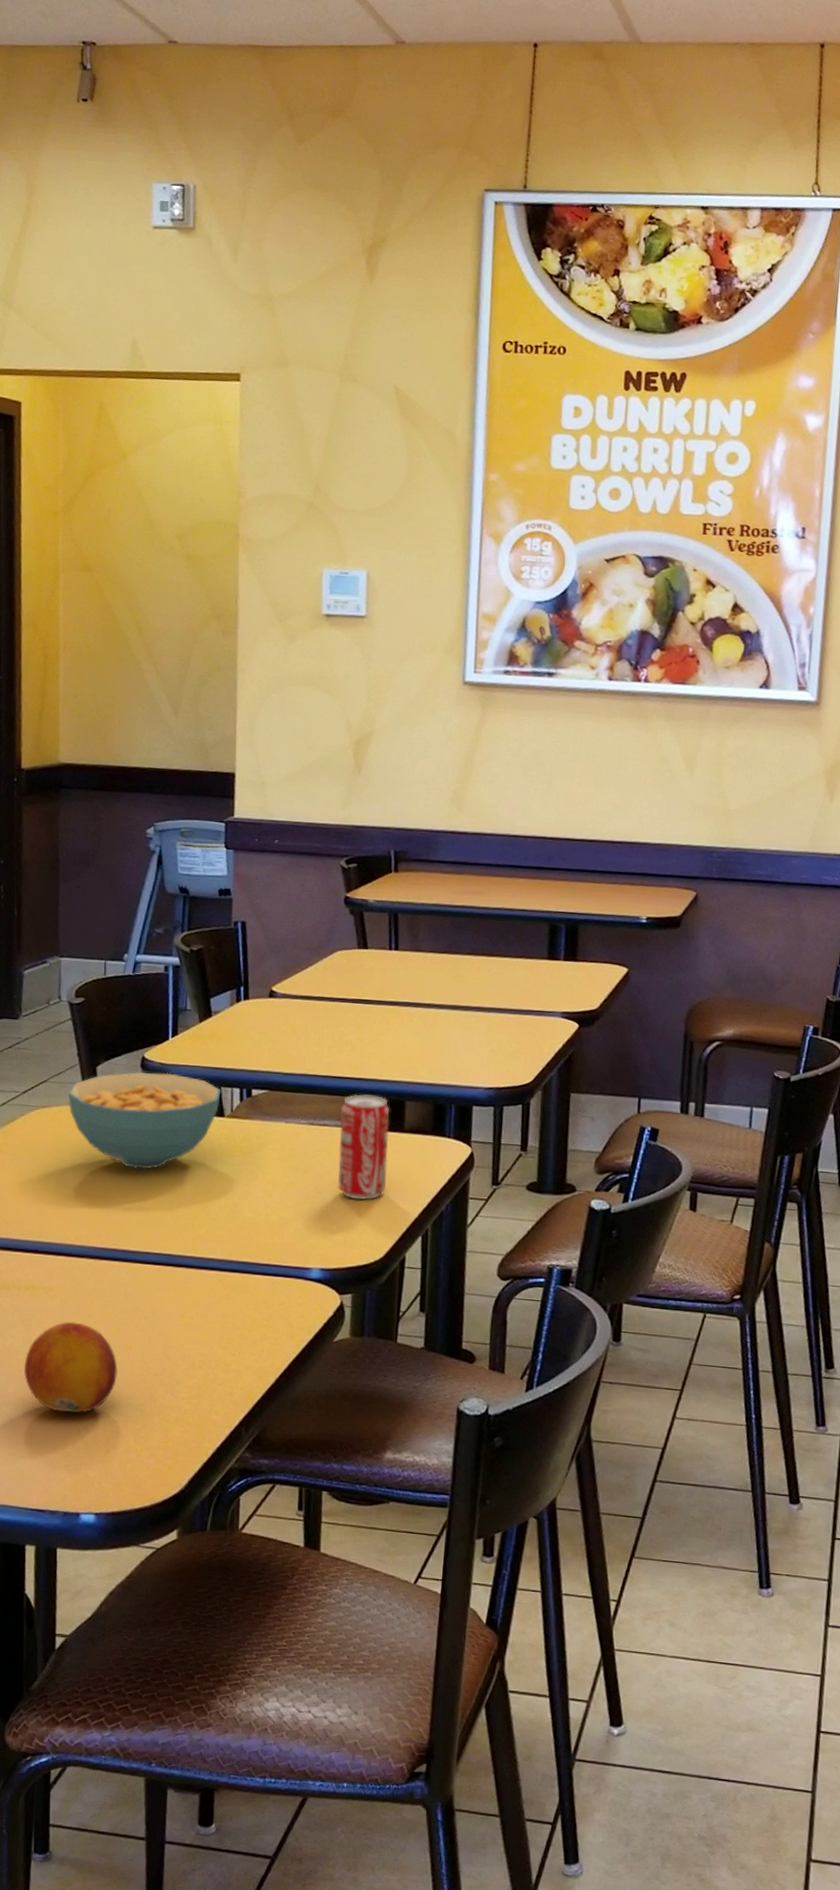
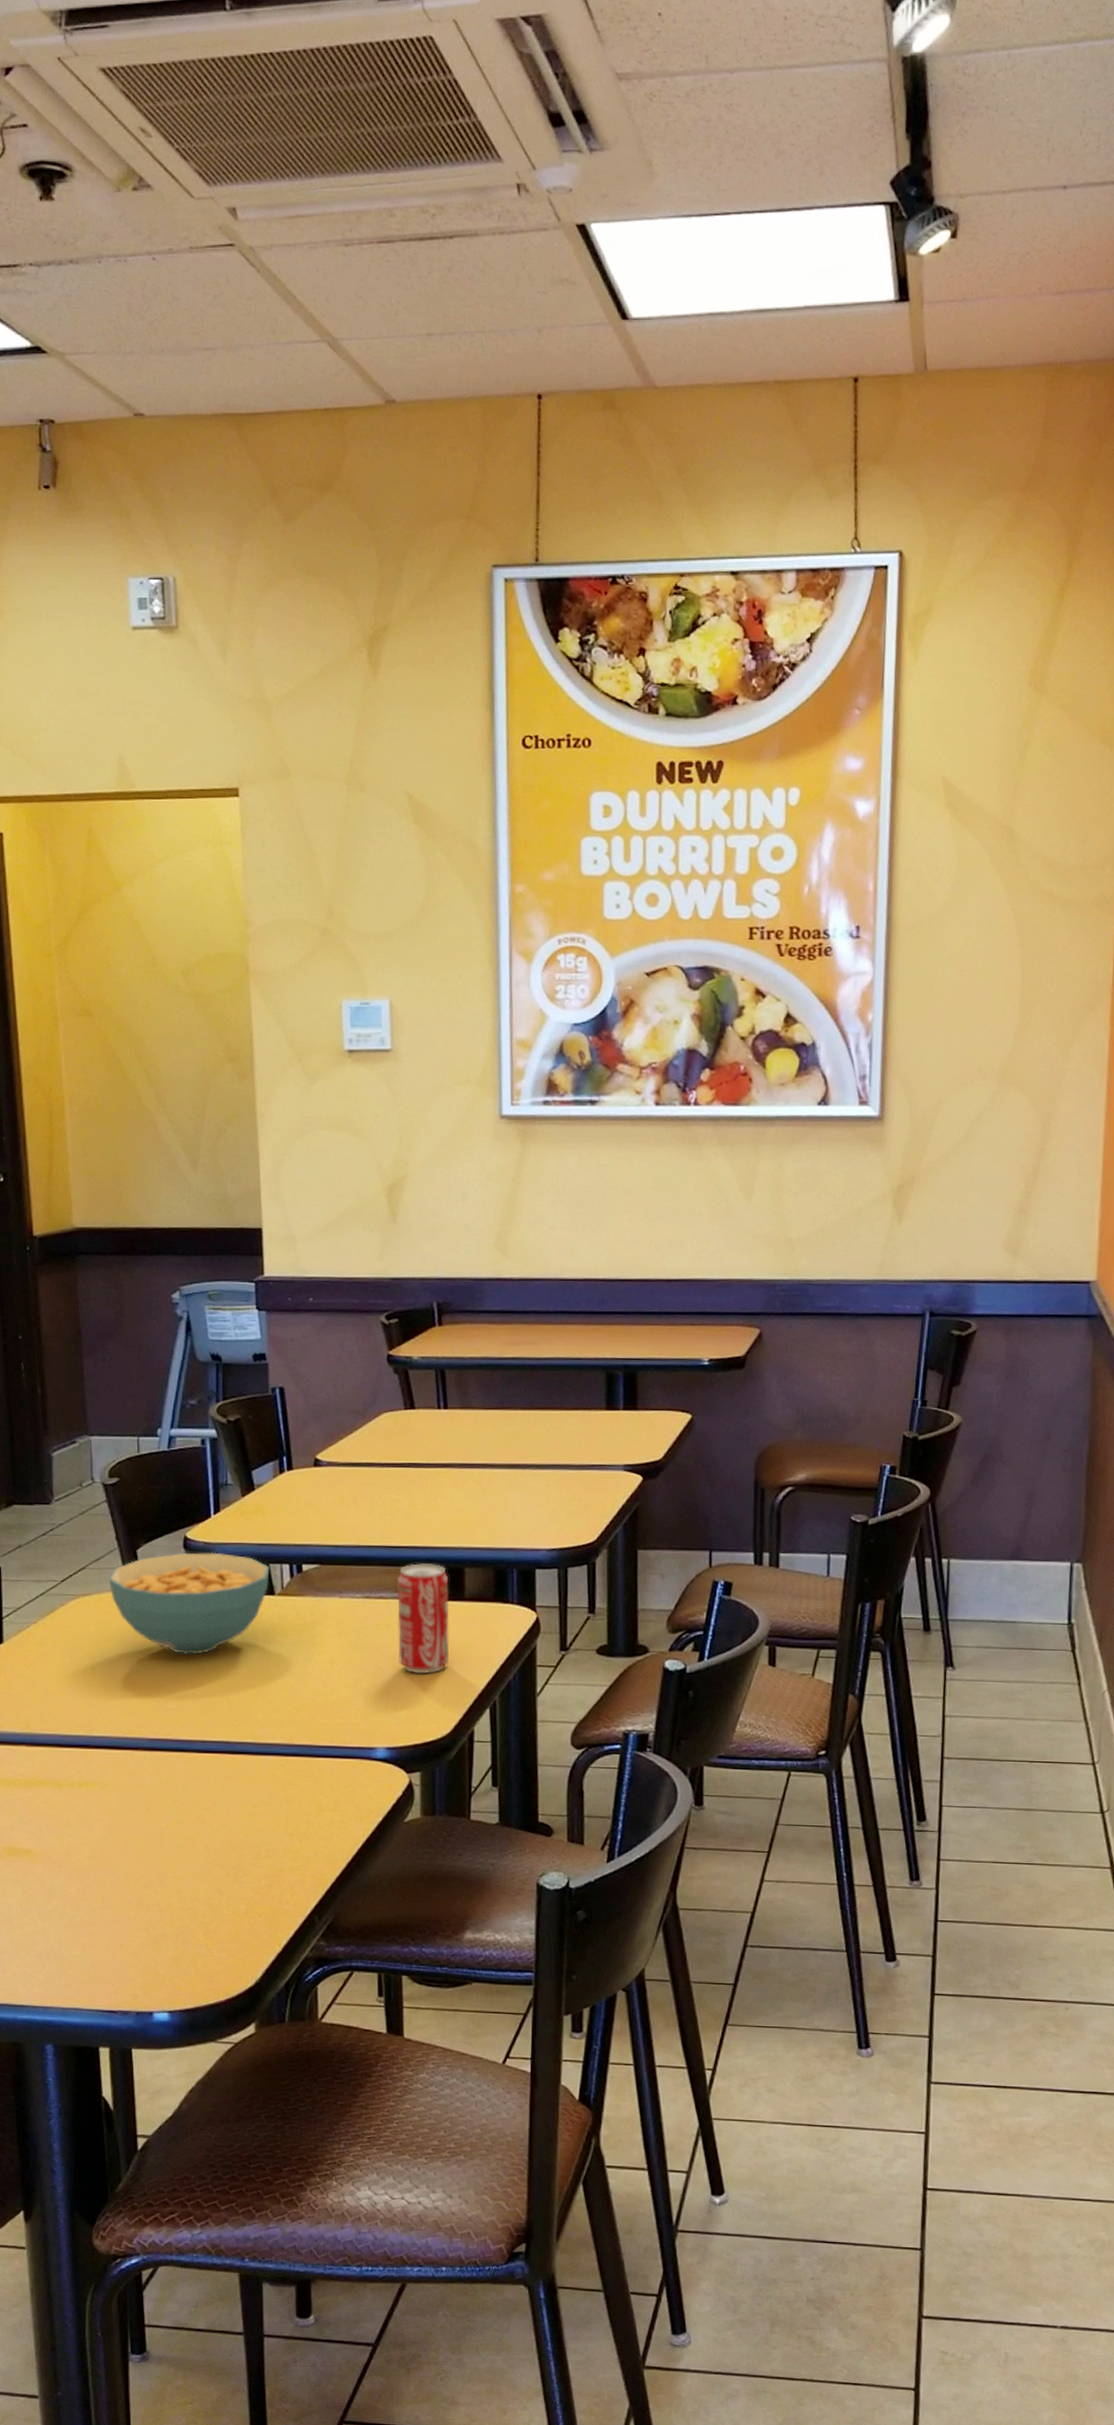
fruit: present [24,1321,118,1413] -> none [84,1817,181,1911]

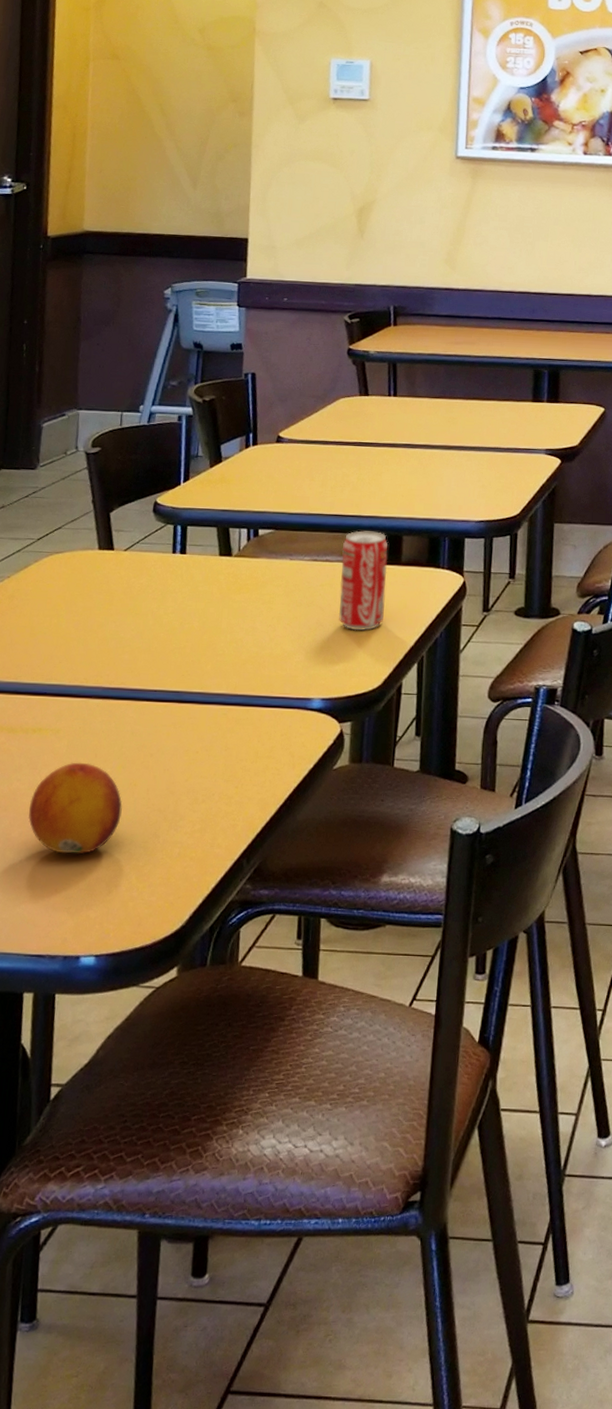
fruit: none [84,1817,181,1911] -> present [28,762,122,854]
cereal bowl: present [109,1552,270,1655] -> none [81,515,230,610]

